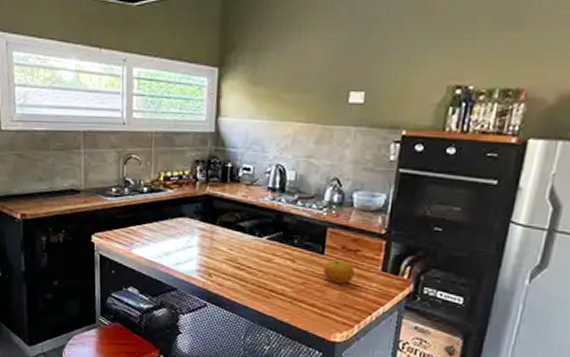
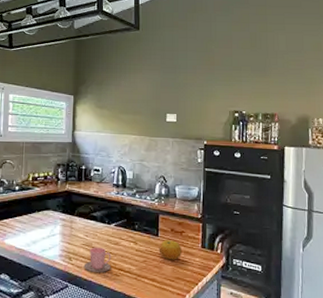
cup: none [226,263,261,293] -> present [83,247,112,272]

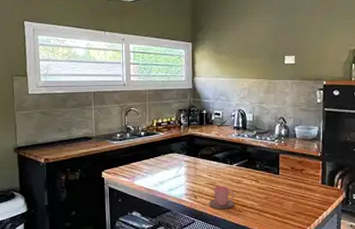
fruit: present [159,240,181,260] -> none [279,178,302,196]

